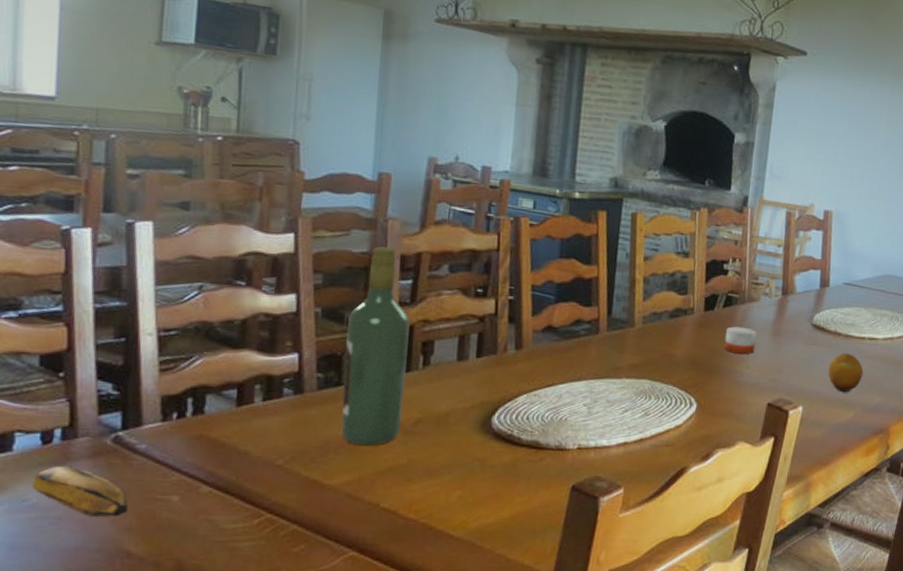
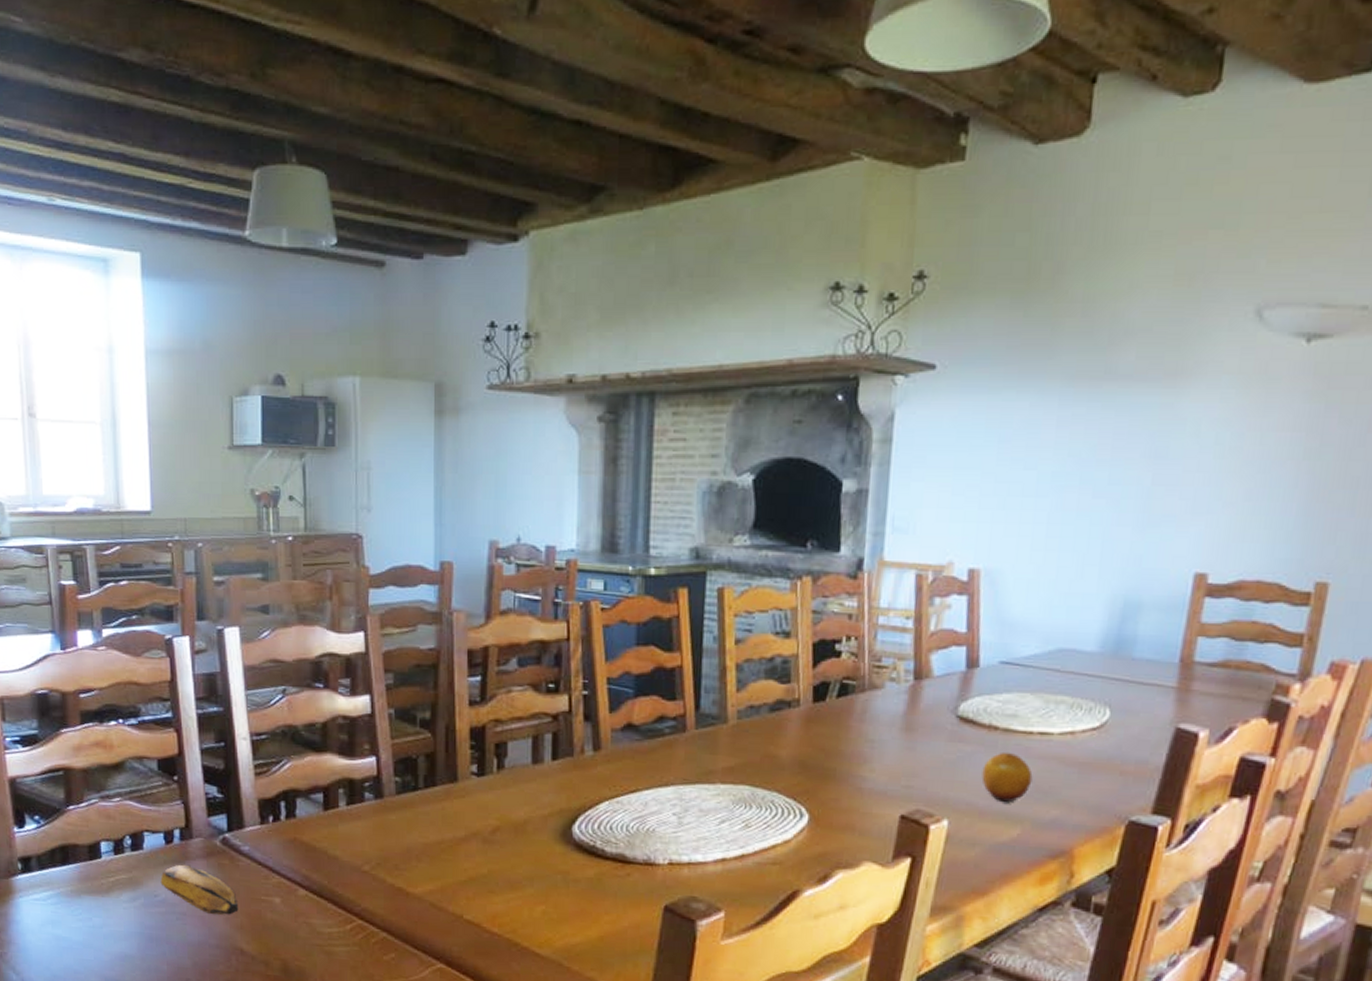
wine bottle: present [341,246,410,446] -> none [420,641,481,854]
candle: present [724,326,757,354] -> none [840,720,882,754]

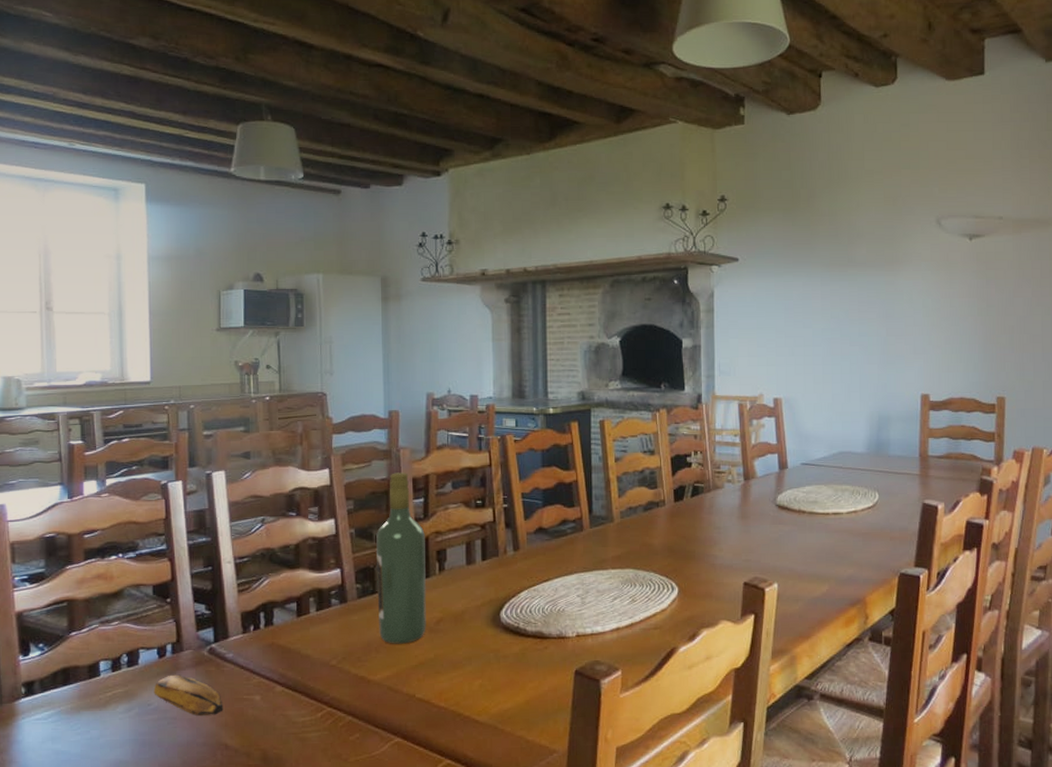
wine bottle: none [420,641,481,854] -> present [376,472,426,644]
fruit: present [982,751,1033,802] -> none [797,529,832,566]

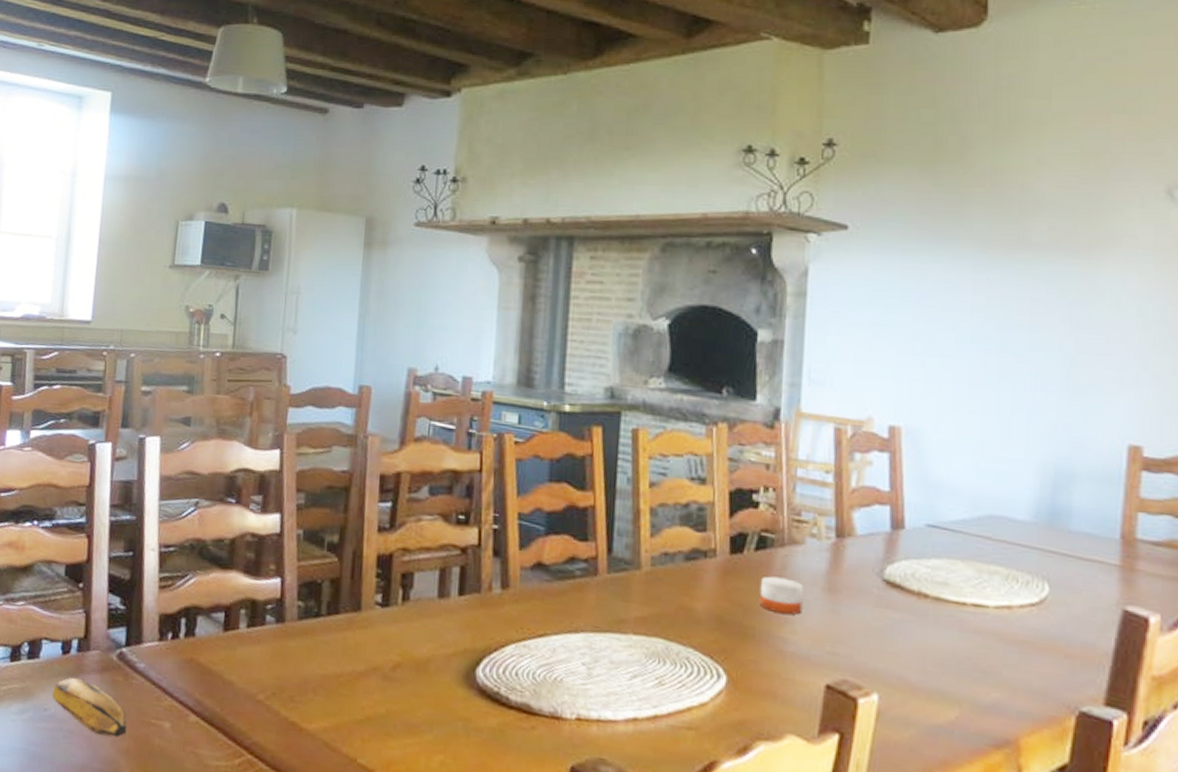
wine bottle: present [376,472,426,644] -> none [319,465,389,689]
candle: none [696,513,725,538] -> present [759,576,804,615]

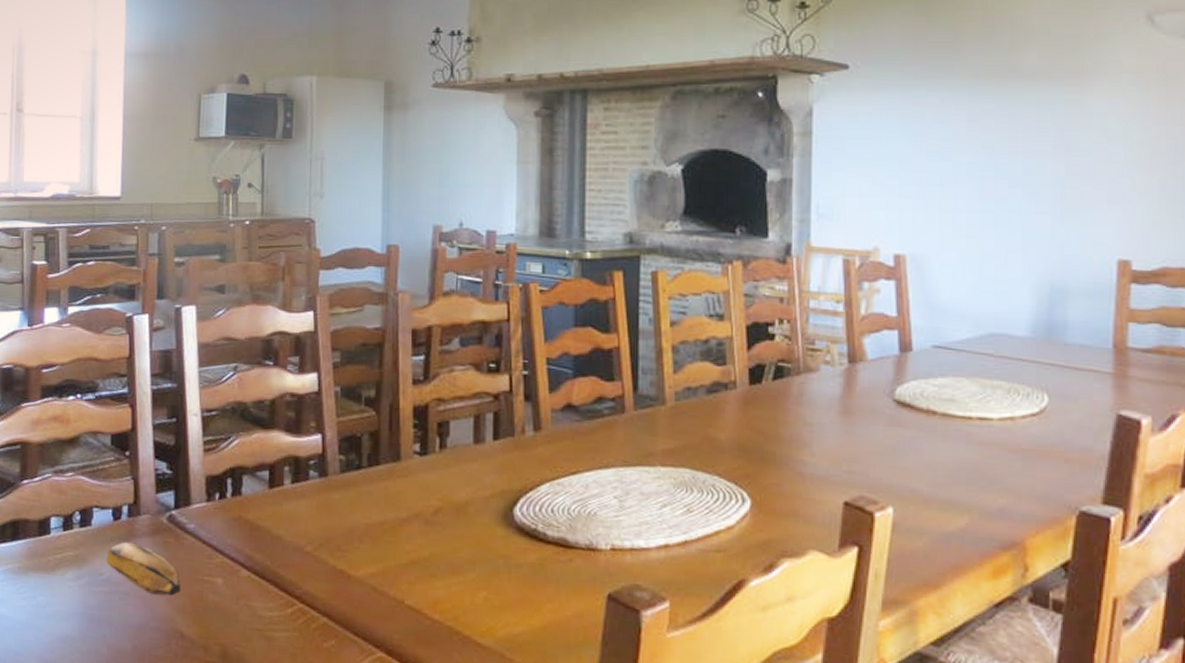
candle: present [759,576,804,615] -> none [778,403,820,438]

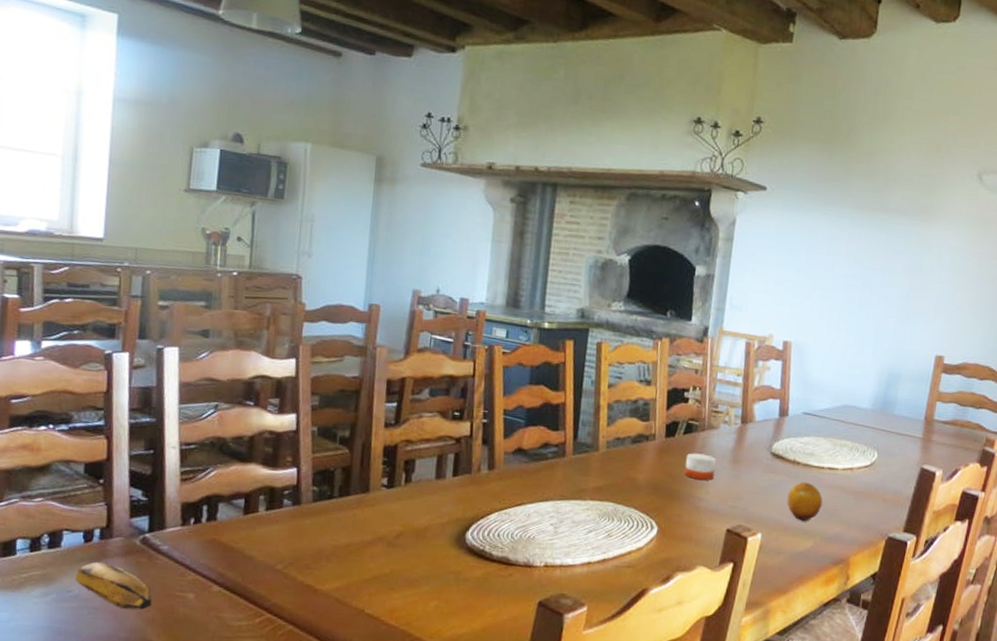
candle: none [778,403,820,438] -> present [684,453,716,480]
fruit: none [924,437,976,490] -> present [787,481,823,521]

